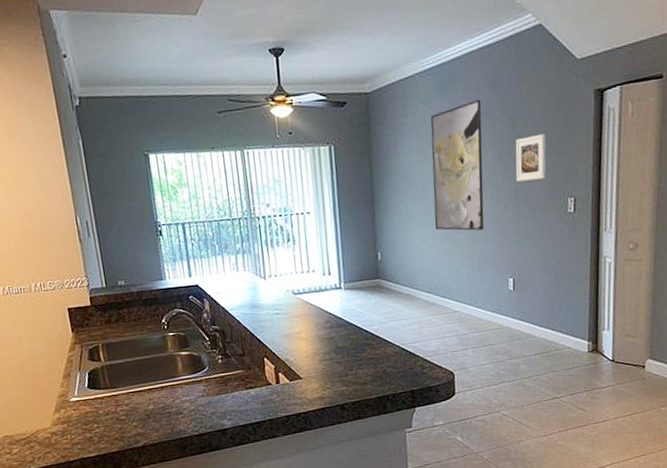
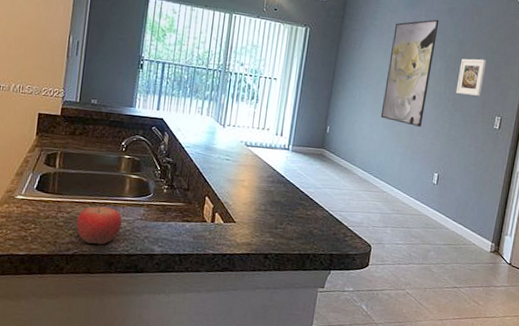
fruit: none [137,388,185,432] -> present [76,204,122,245]

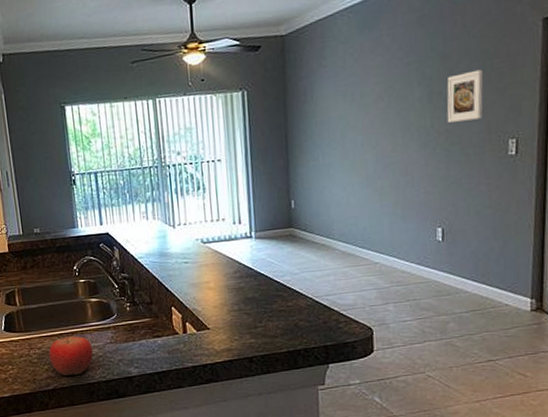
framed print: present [380,19,439,127] -> none [351,35,410,177]

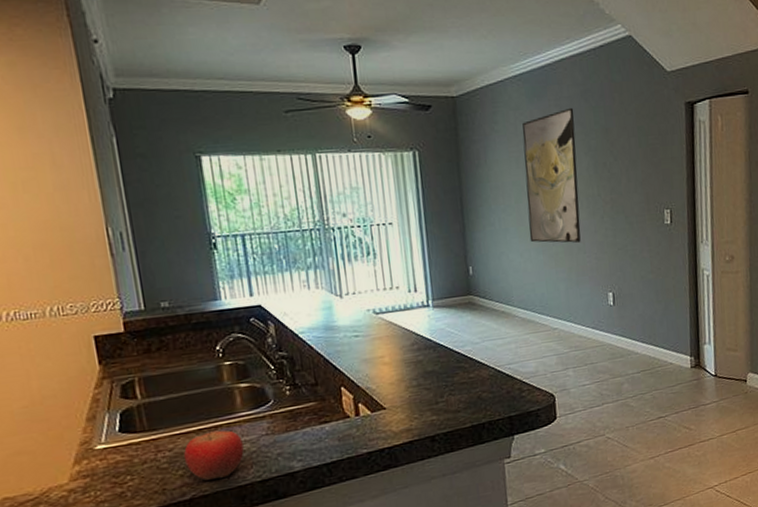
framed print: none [351,35,410,177] -> present [522,107,581,243]
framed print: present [447,69,484,123] -> none [610,144,642,192]

